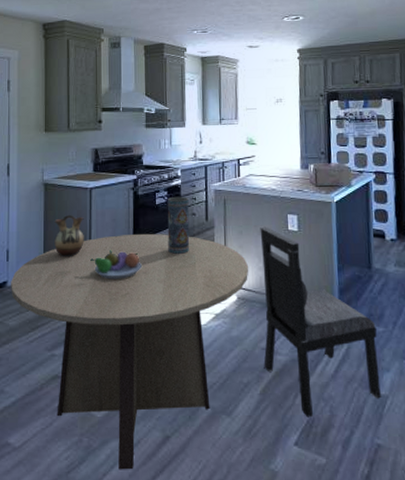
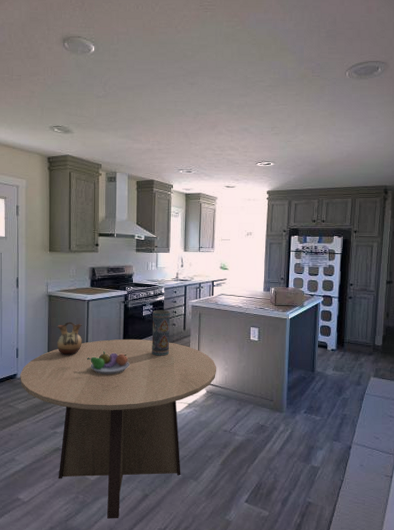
chair: present [260,226,381,418] -> none [225,336,314,482]

